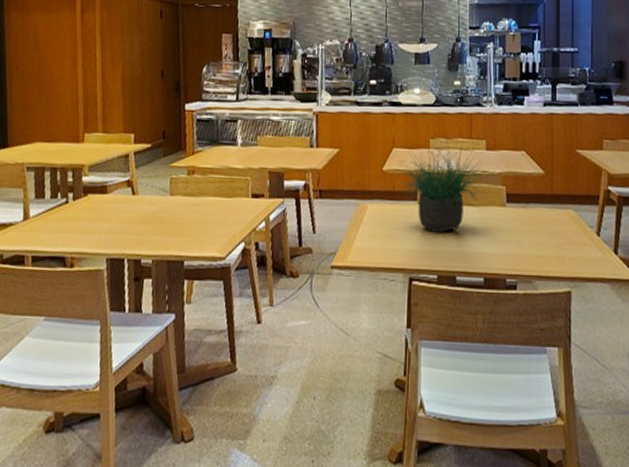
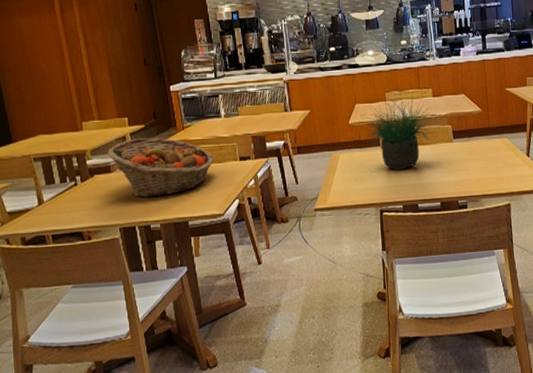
fruit basket: none [106,158,223,228] -> present [107,137,215,198]

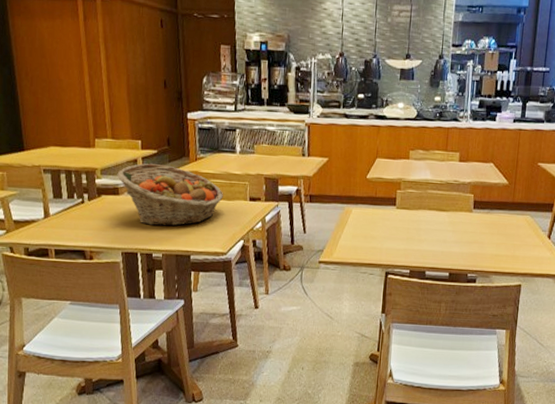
potted plant: present [360,87,436,171] -> none [380,146,459,234]

